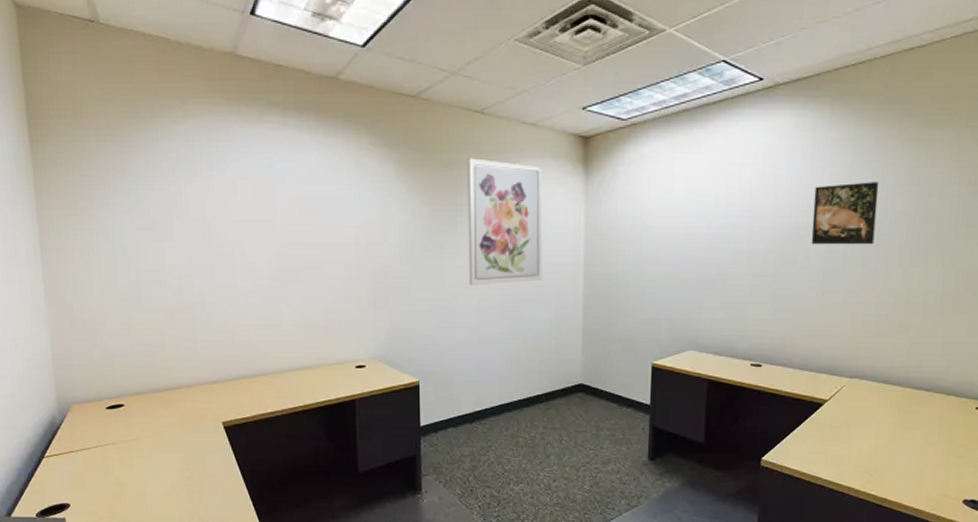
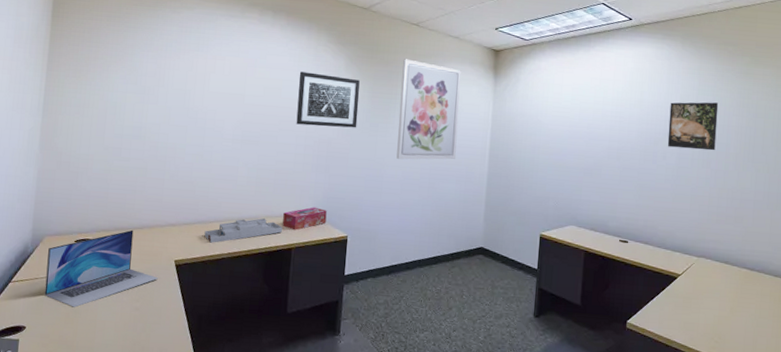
laptop: none [78,390,207,481] -> present [44,229,158,308]
desk organizer: none [251,368,341,400] -> present [204,218,282,243]
wall art: none [339,186,417,253] -> present [296,72,360,128]
tissue box: none [341,350,392,379] -> present [282,207,327,230]

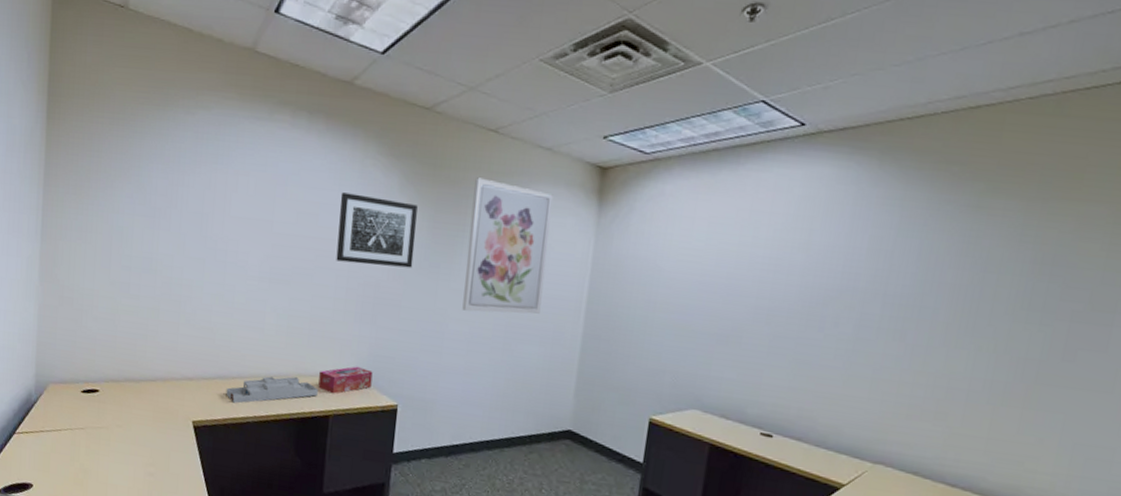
laptop: present [44,229,158,308] -> none [51,381,174,468]
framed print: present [667,102,719,151] -> none [842,246,928,318]

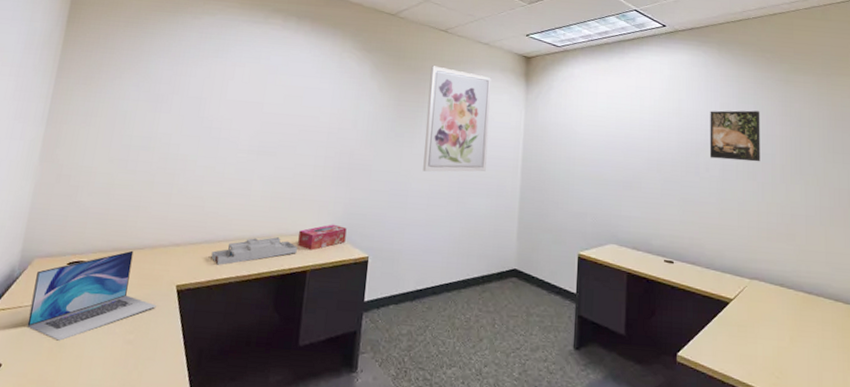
laptop: none [51,381,174,468] -> present [27,250,156,341]
wall art: present [336,192,418,269] -> none [316,79,385,138]
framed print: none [842,246,928,318] -> present [709,110,760,162]

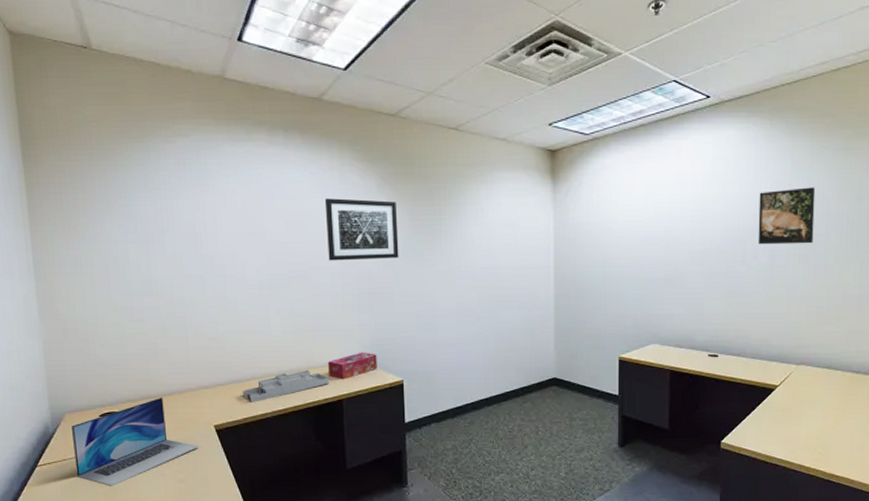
wall art: none [316,79,385,138] -> present [324,198,399,261]
wall art: present [423,65,492,172] -> none [444,171,516,289]

